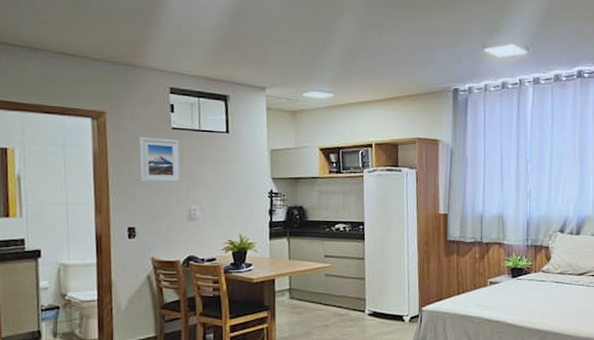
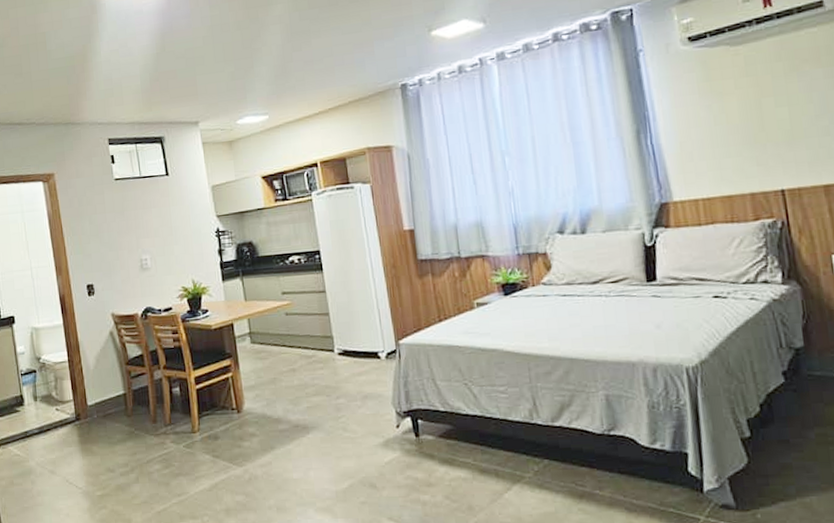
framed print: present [139,137,181,183] -> none [86,190,129,238]

